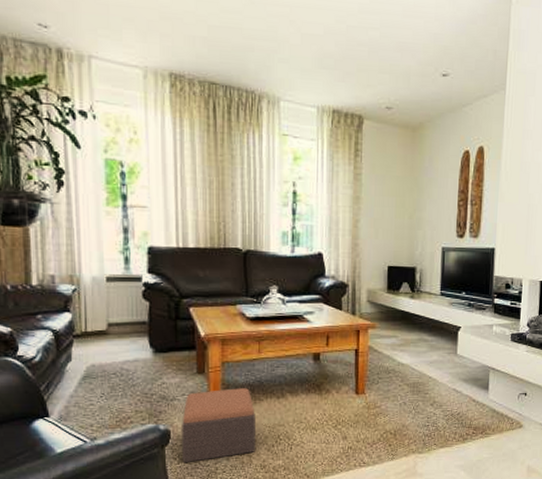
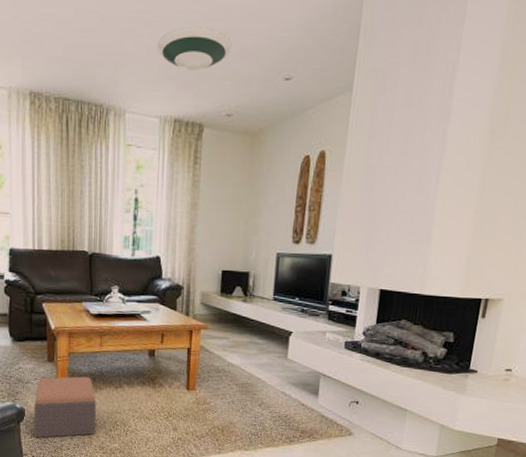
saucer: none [312,16,389,62] -> present [157,26,232,71]

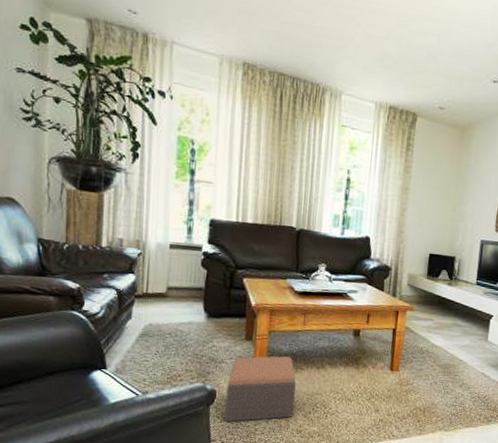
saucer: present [157,26,232,71] -> none [376,21,446,64]

